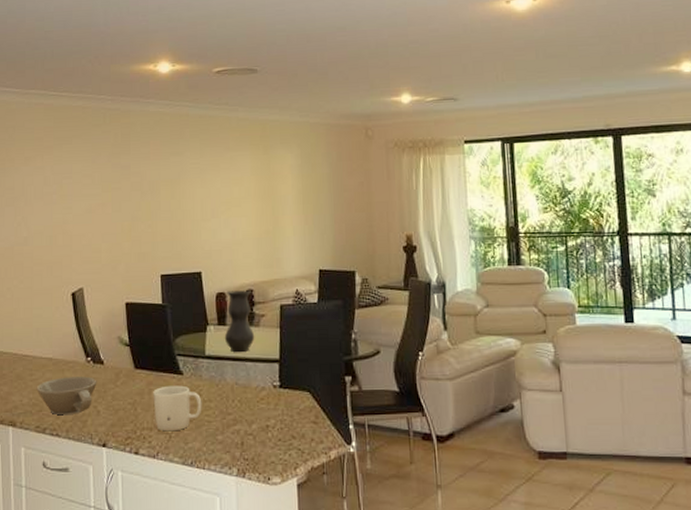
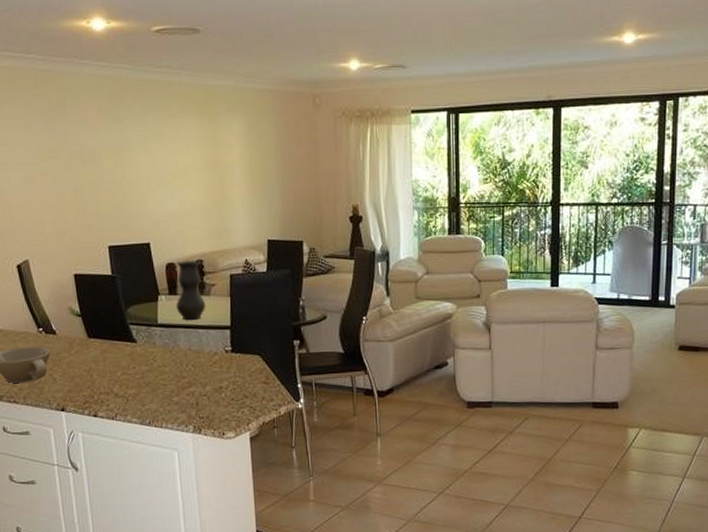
mug: present [153,385,202,432] -> none [108,352,157,395]

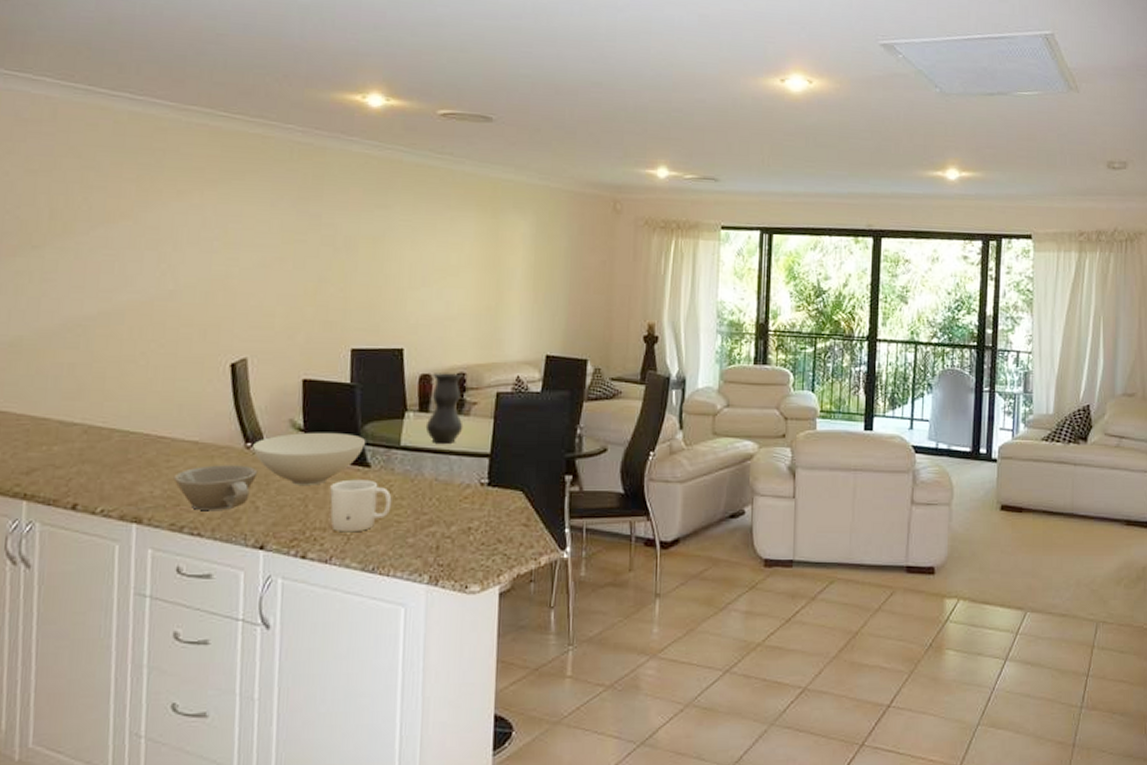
bowl: none [44,315,131,360] -> present [253,432,366,485]
mug: none [108,352,157,395] -> present [329,479,392,533]

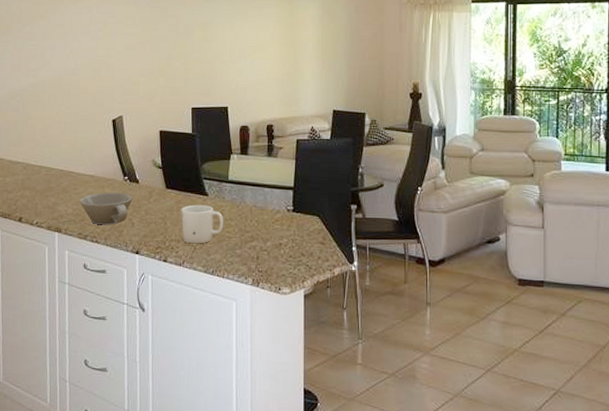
bowl: present [253,432,366,485] -> none [129,169,204,208]
vase: present [425,373,463,443] -> none [245,125,273,179]

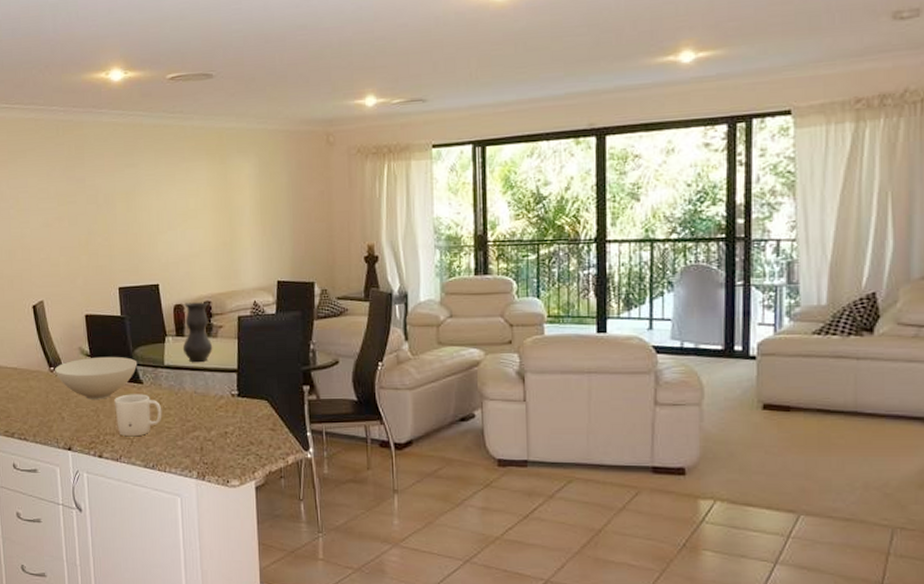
cup: present [79,192,133,226] -> none [3,385,61,421]
bowl: none [129,169,204,208] -> present [55,356,138,399]
vase: none [245,125,273,179] -> present [182,302,213,362]

